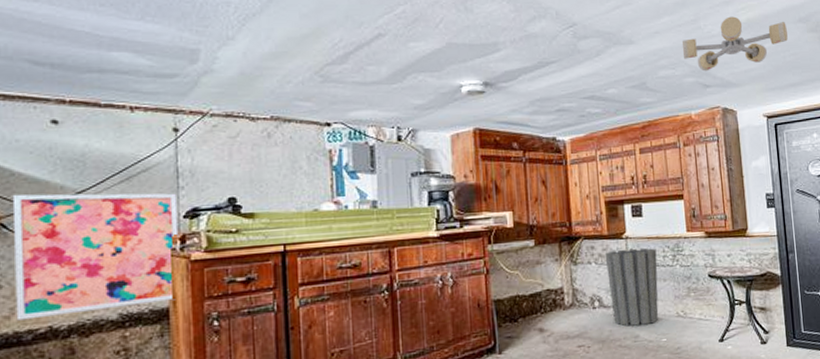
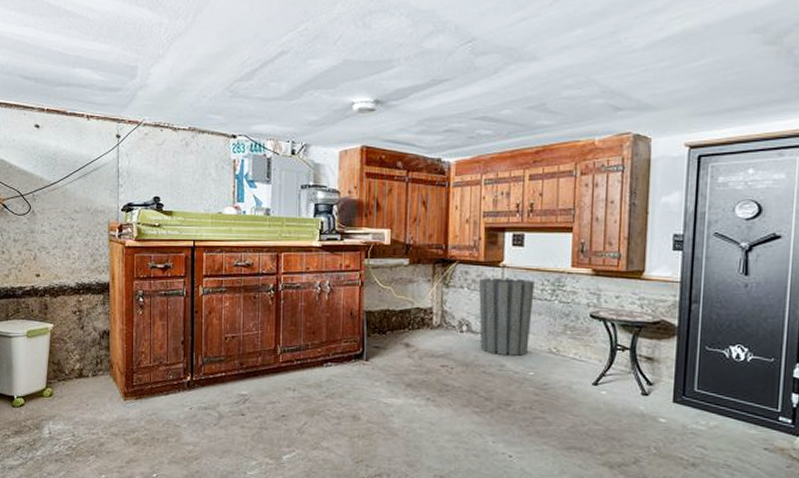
wall art: present [12,193,179,321] -> none [10,182,118,279]
ceiling light: present [682,16,788,72] -> none [594,27,734,92]

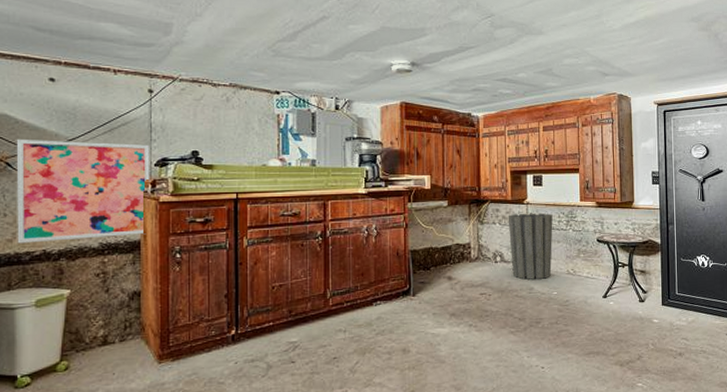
wall art: none [10,182,118,279] -> present [16,138,150,244]

